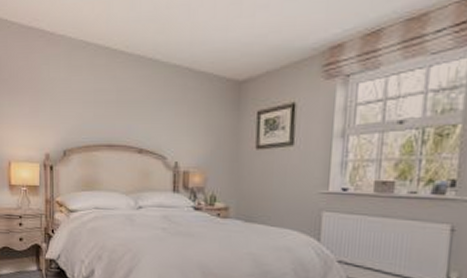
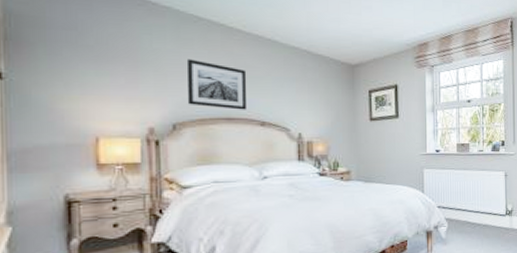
wall art: none [75,85,128,136] -> present [186,58,248,110]

